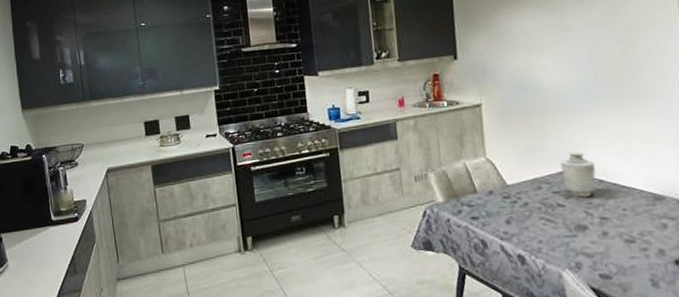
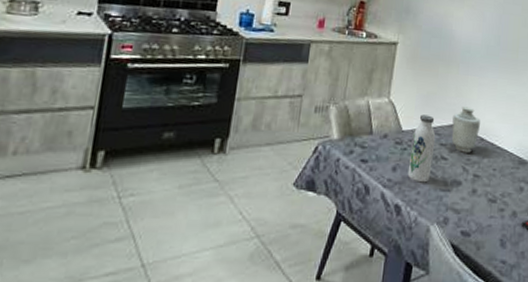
water bottle: none [520,166,550,232] -> present [407,114,436,183]

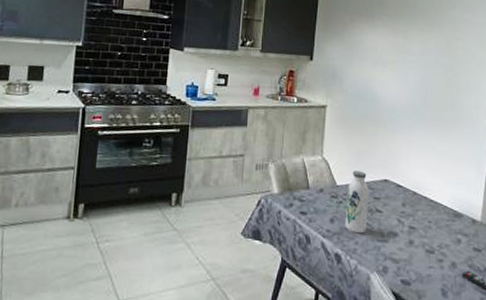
vase: present [452,106,480,153] -> none [384,162,412,206]

